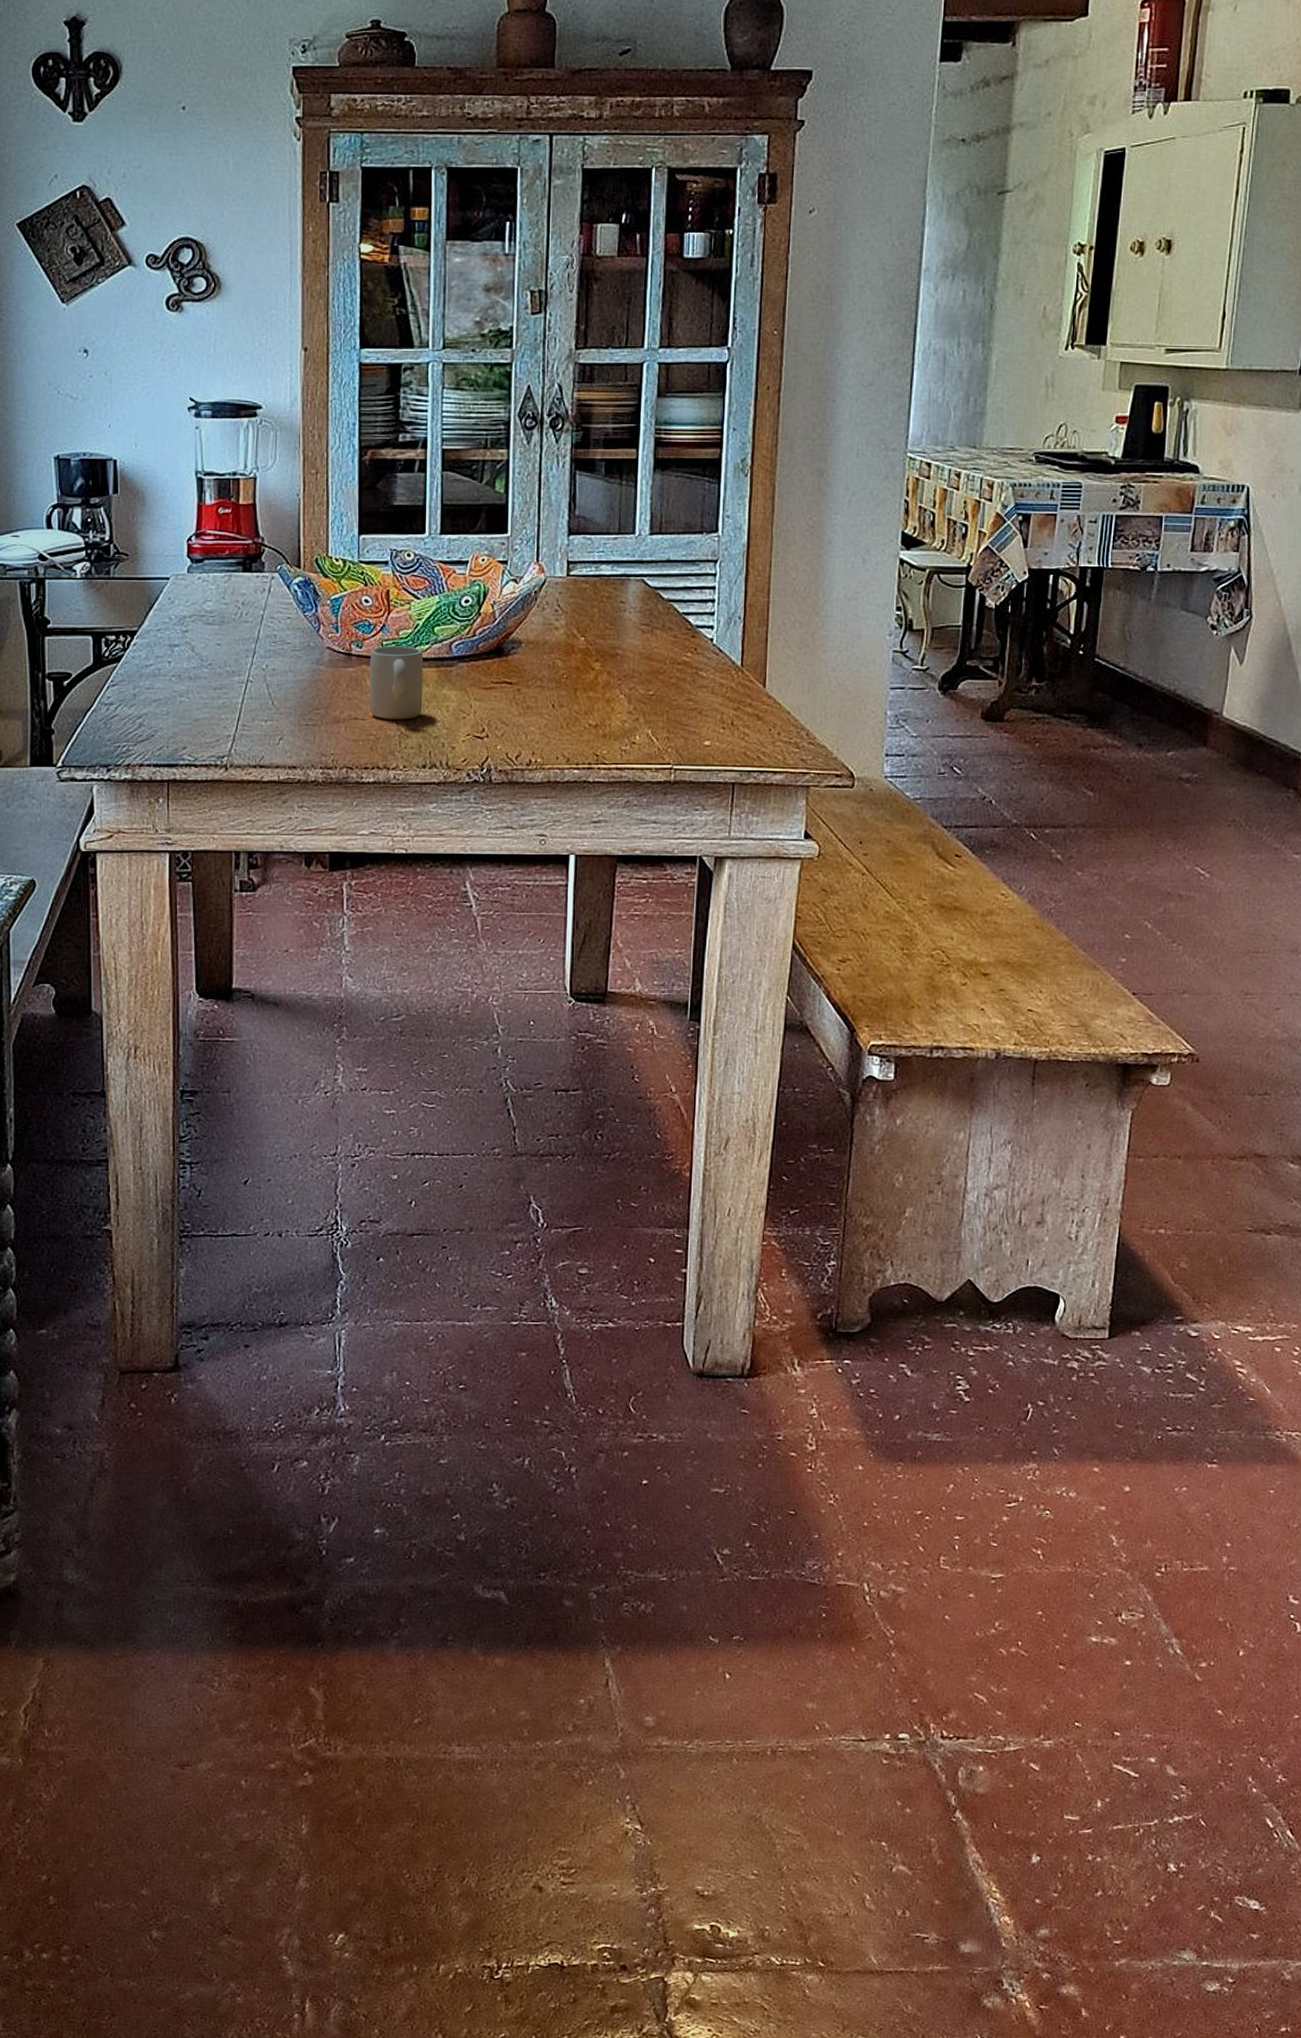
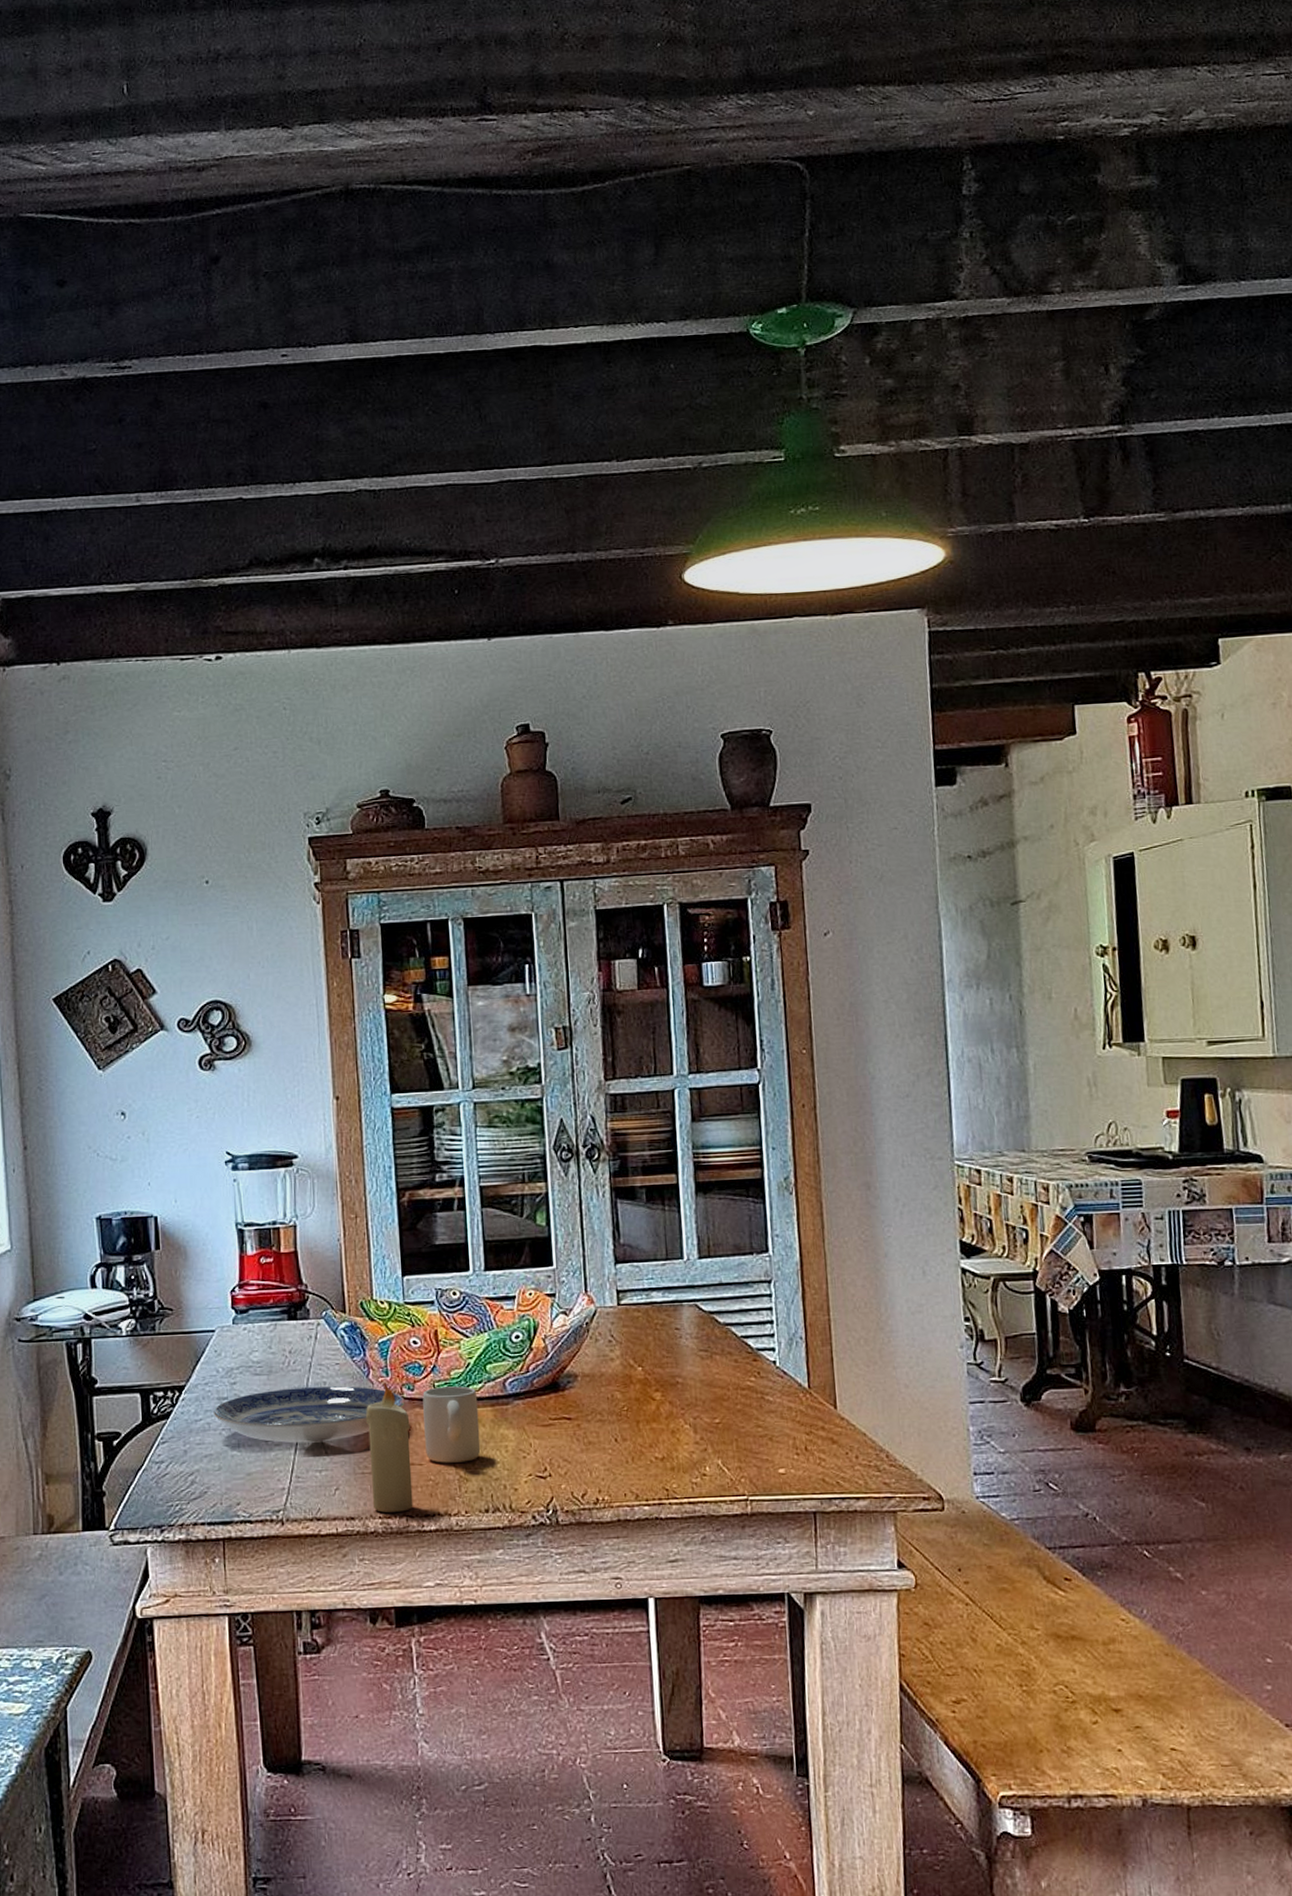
plate: none [164,639,353,693] -> present [213,1386,405,1443]
candle: none [313,638,356,763] -> present [365,1382,414,1513]

